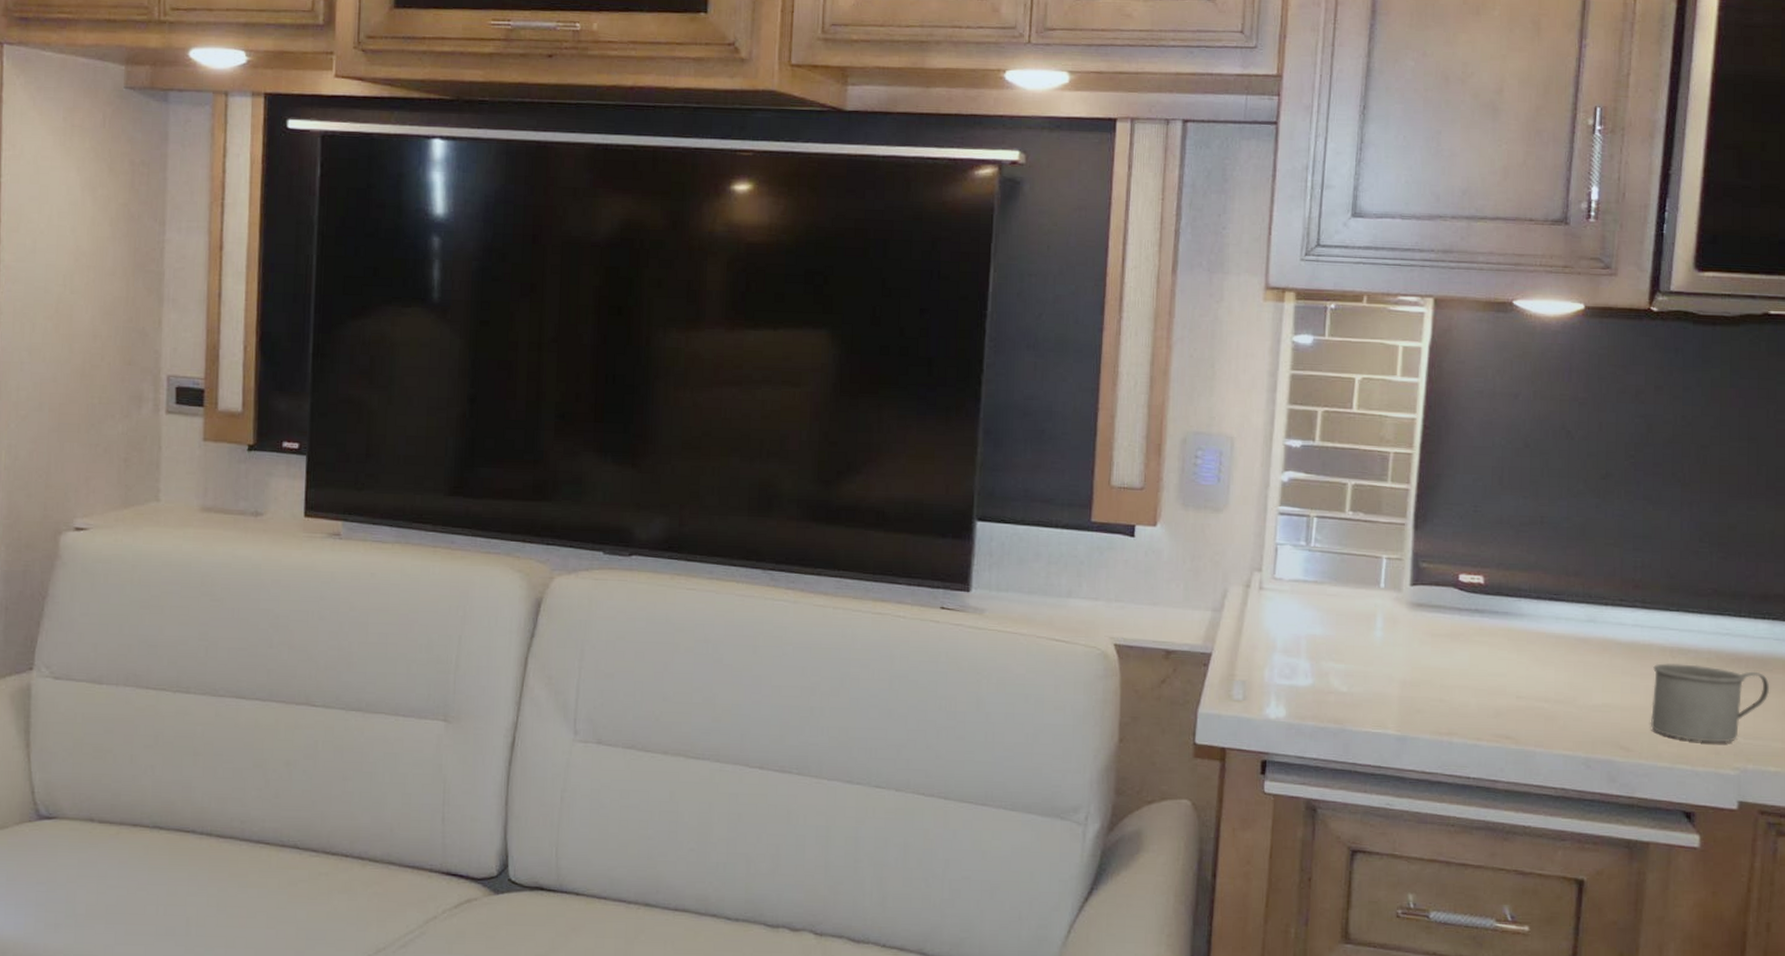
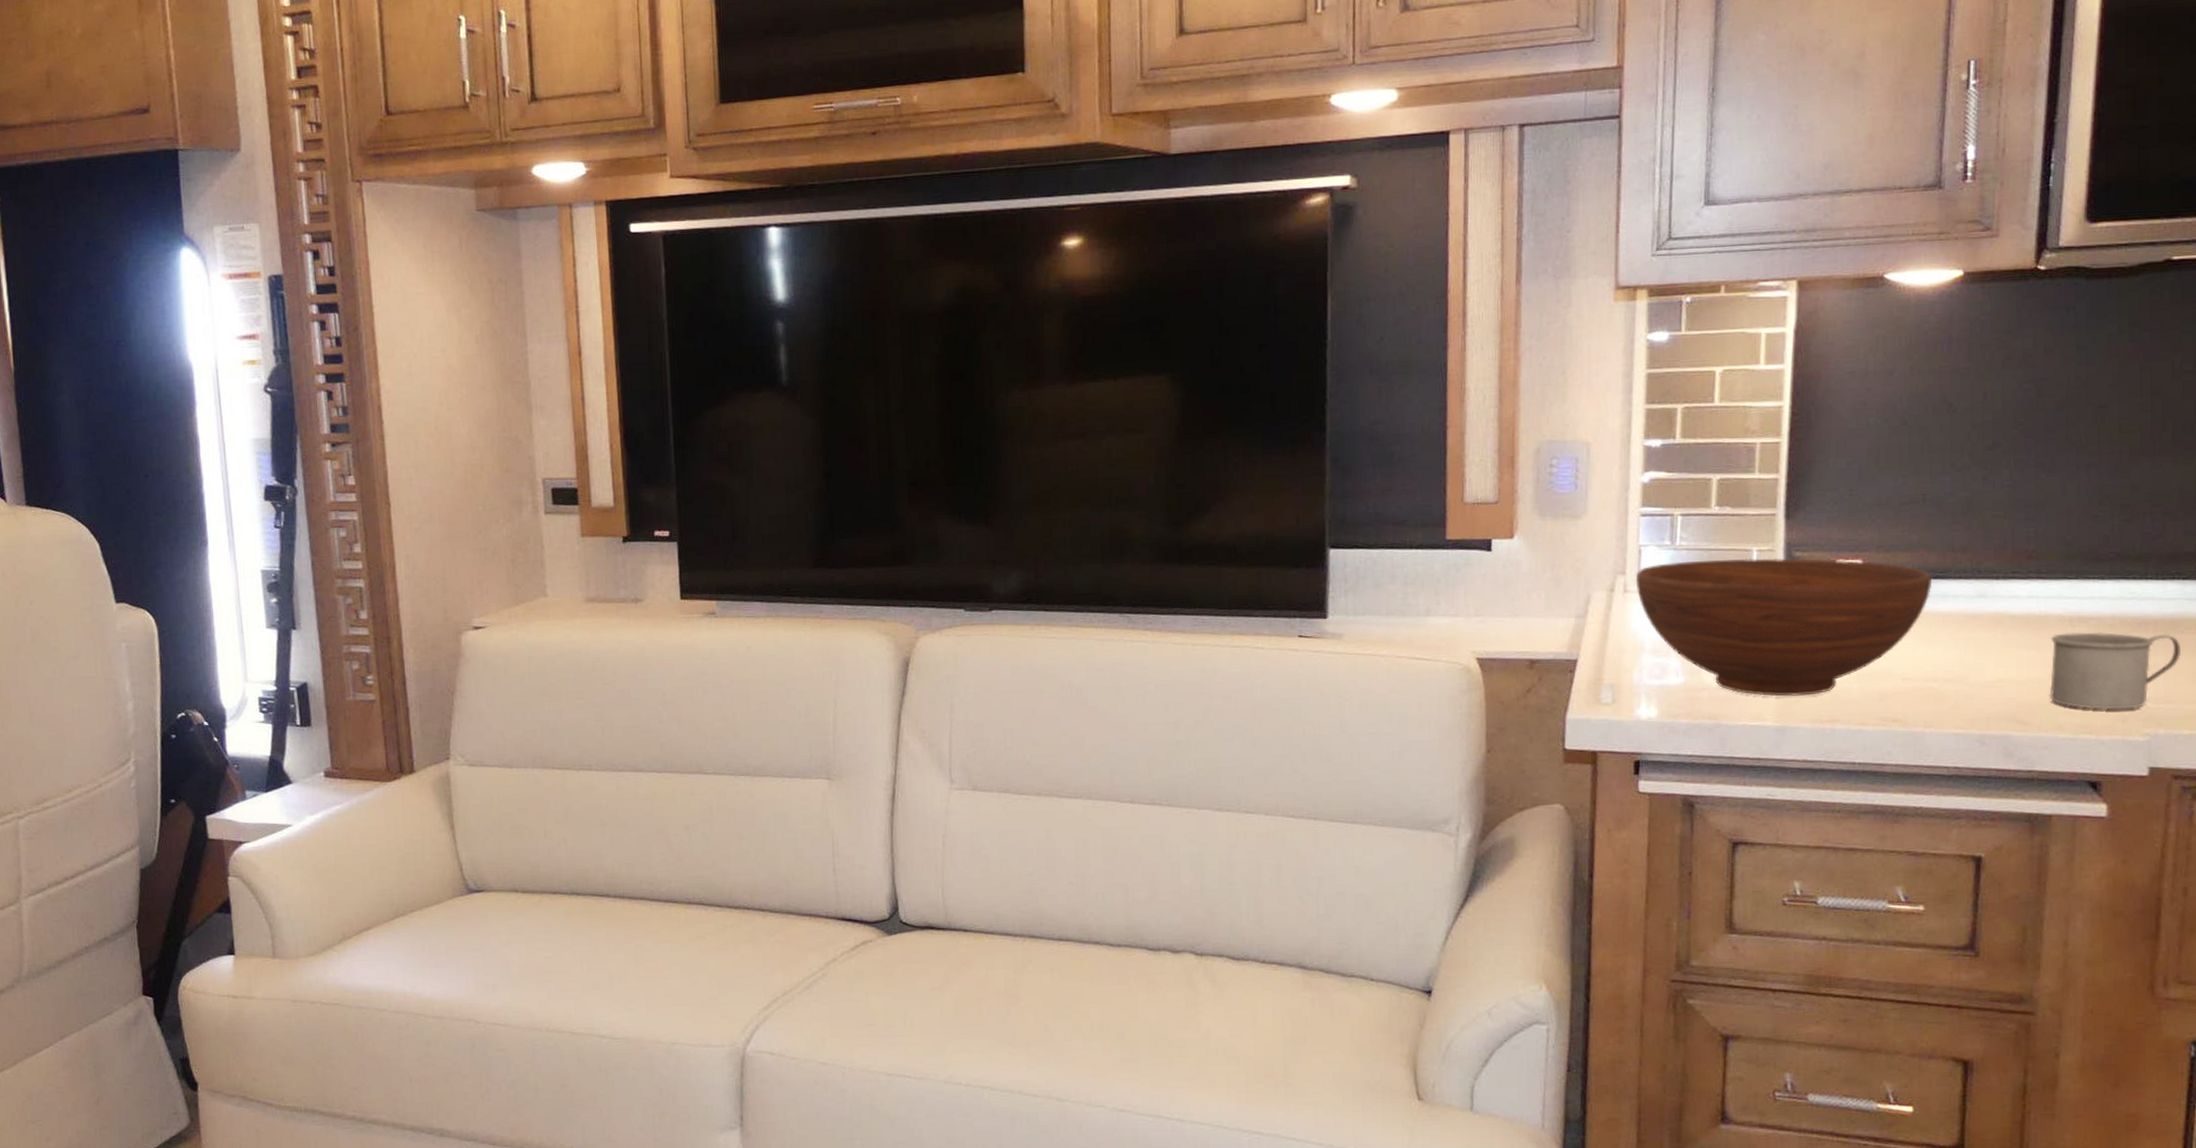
fruit bowl: none [1271,562,1546,707] -> present [1635,558,1932,697]

